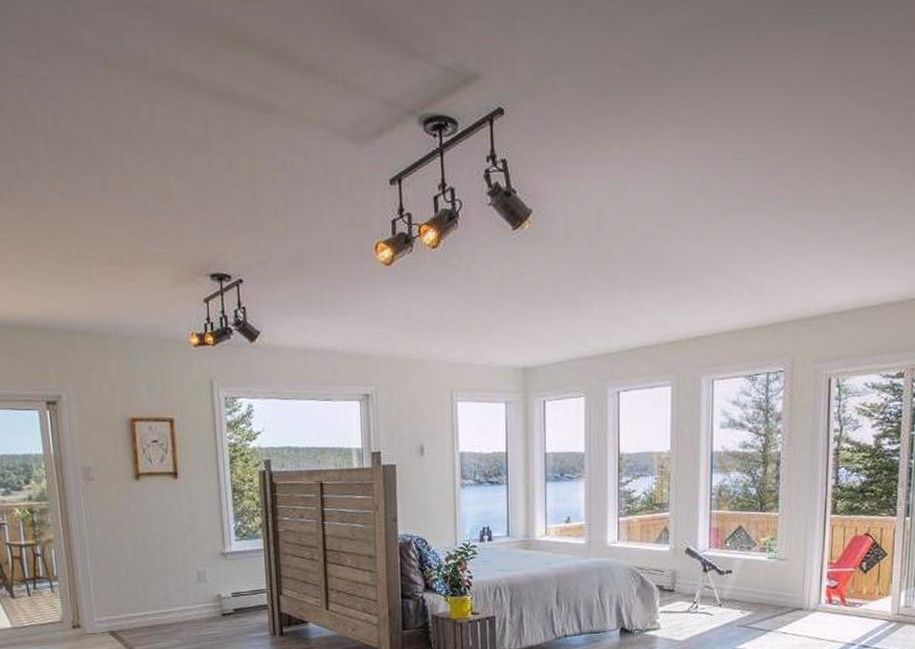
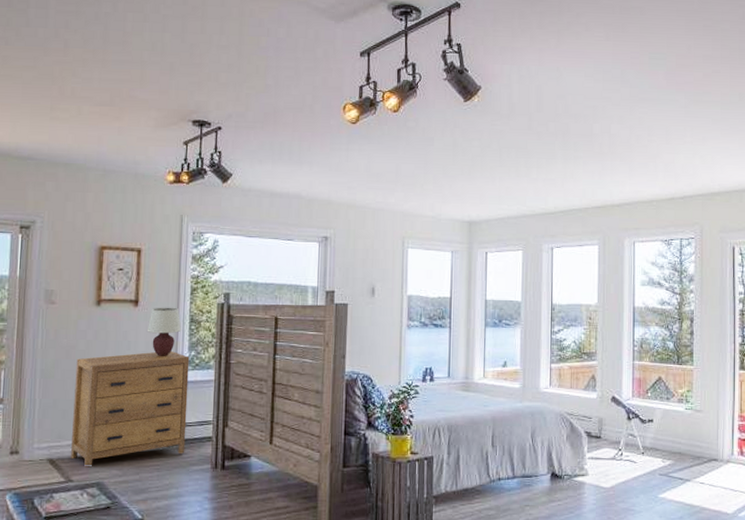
dresser: none [123,522,242,638] -> present [71,351,190,467]
table lamp: none [189,477,224,528] -> present [146,307,181,356]

